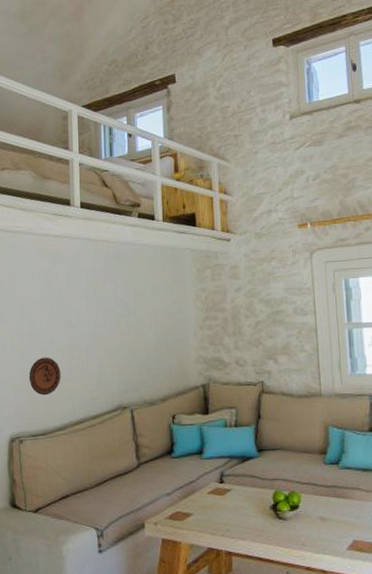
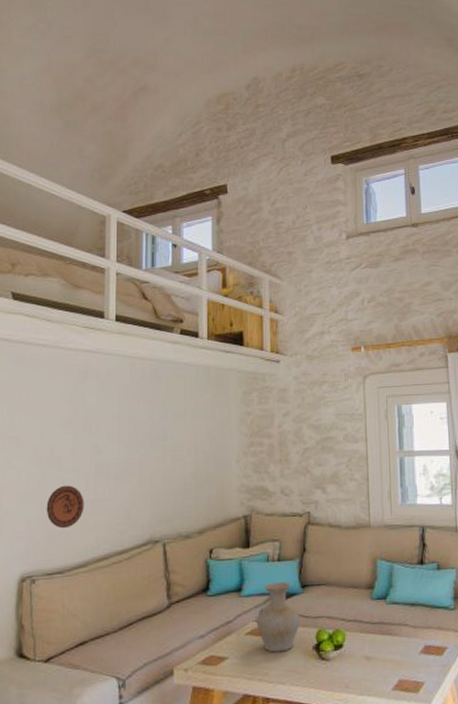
vase: none [217,446,257,511] -> present [256,582,300,653]

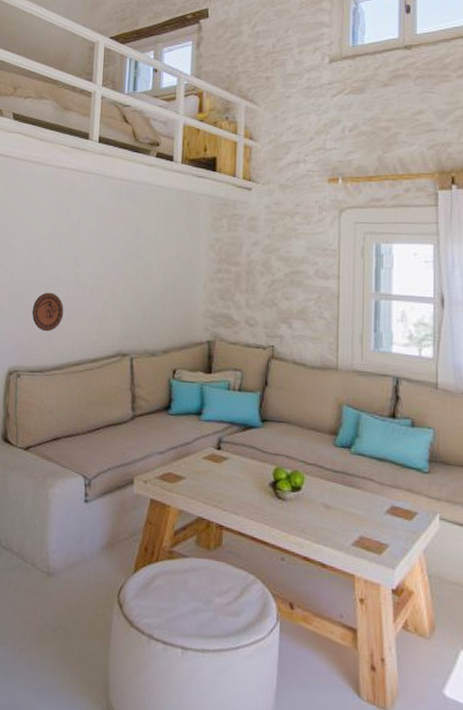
vase: present [256,582,300,653] -> none [213,411,258,483]

